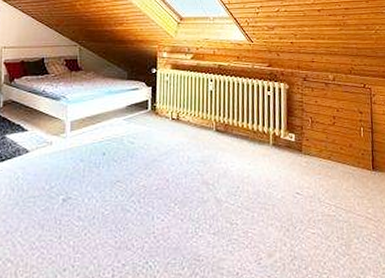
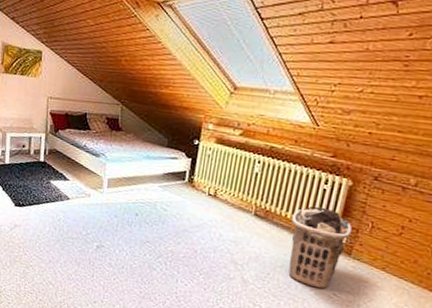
clothes hamper: none [247,112,298,191] -> present [288,206,353,289]

